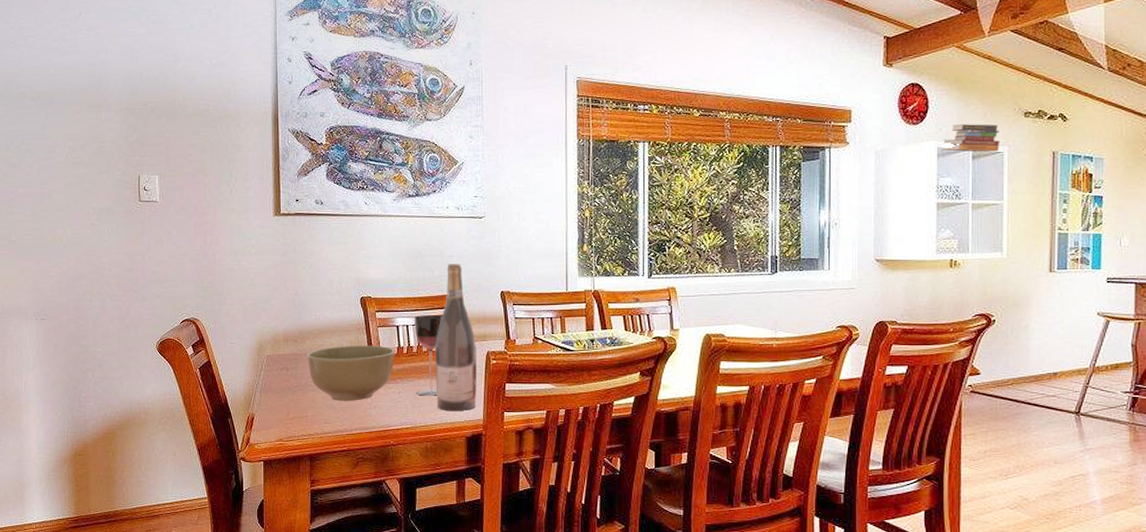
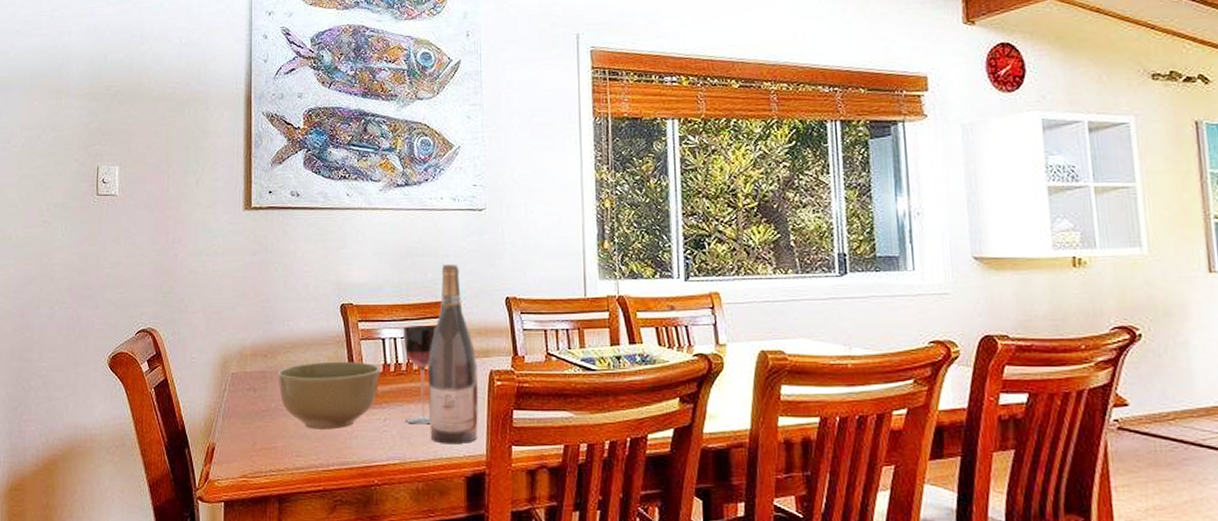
books: present [940,124,999,152] -> none [1045,89,1124,124]

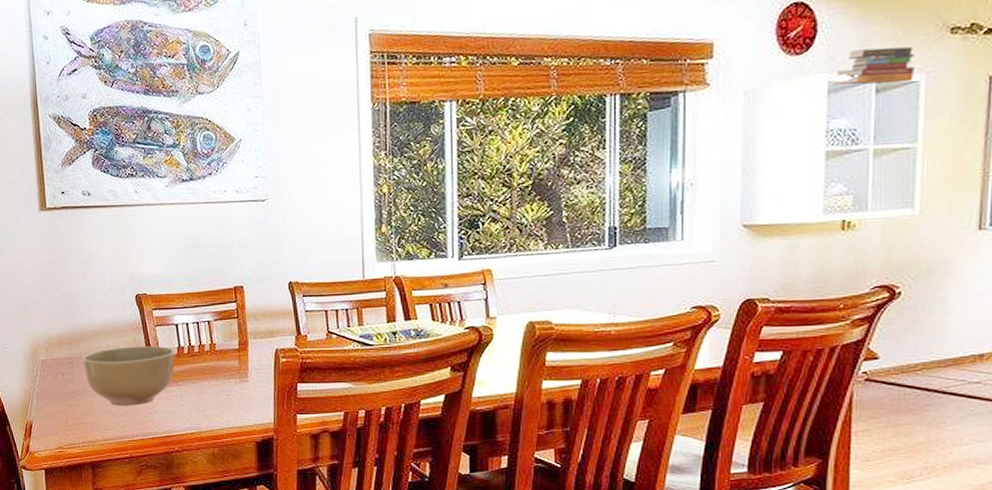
wineglass: present [403,326,437,425] -> none [194,311,225,399]
wine bottle: present [427,264,478,444] -> none [218,253,266,415]
books: none [1045,89,1124,124] -> present [831,46,915,86]

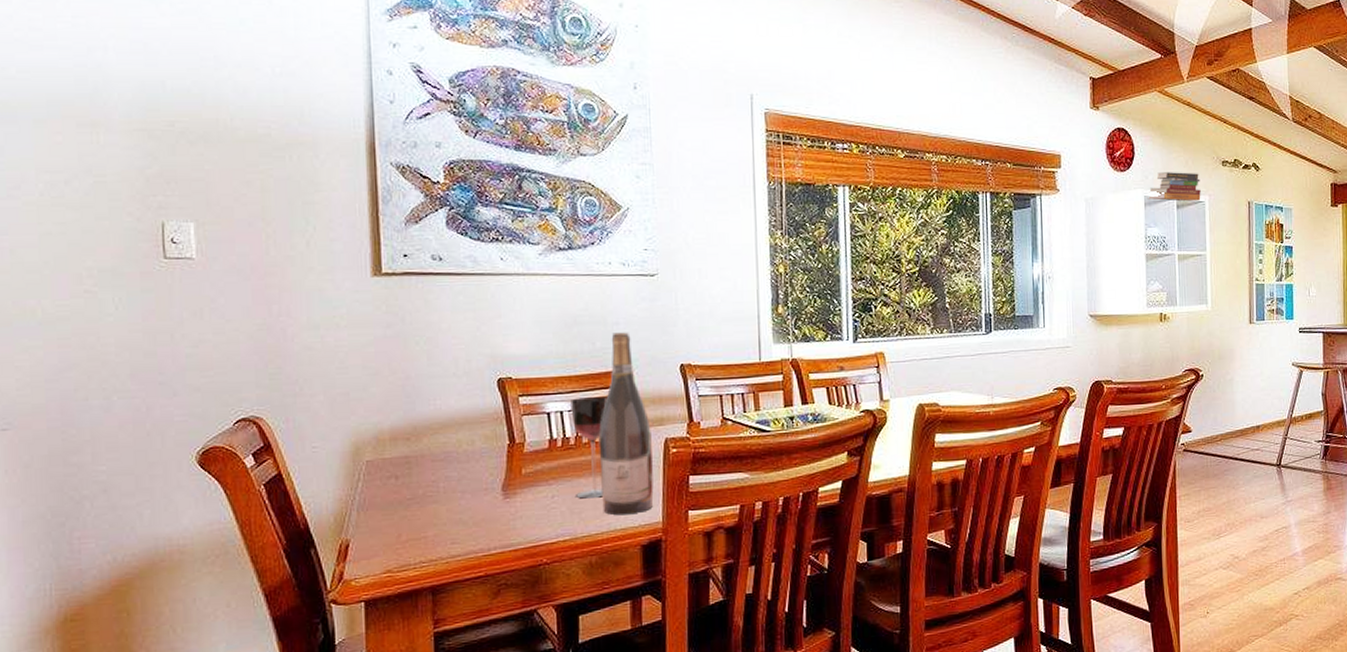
bowl: present [82,345,176,406] -> none [424,438,546,514]
wineglass: none [194,311,225,399] -> present [571,397,607,499]
wine bottle: none [218,253,266,415] -> present [598,332,654,515]

